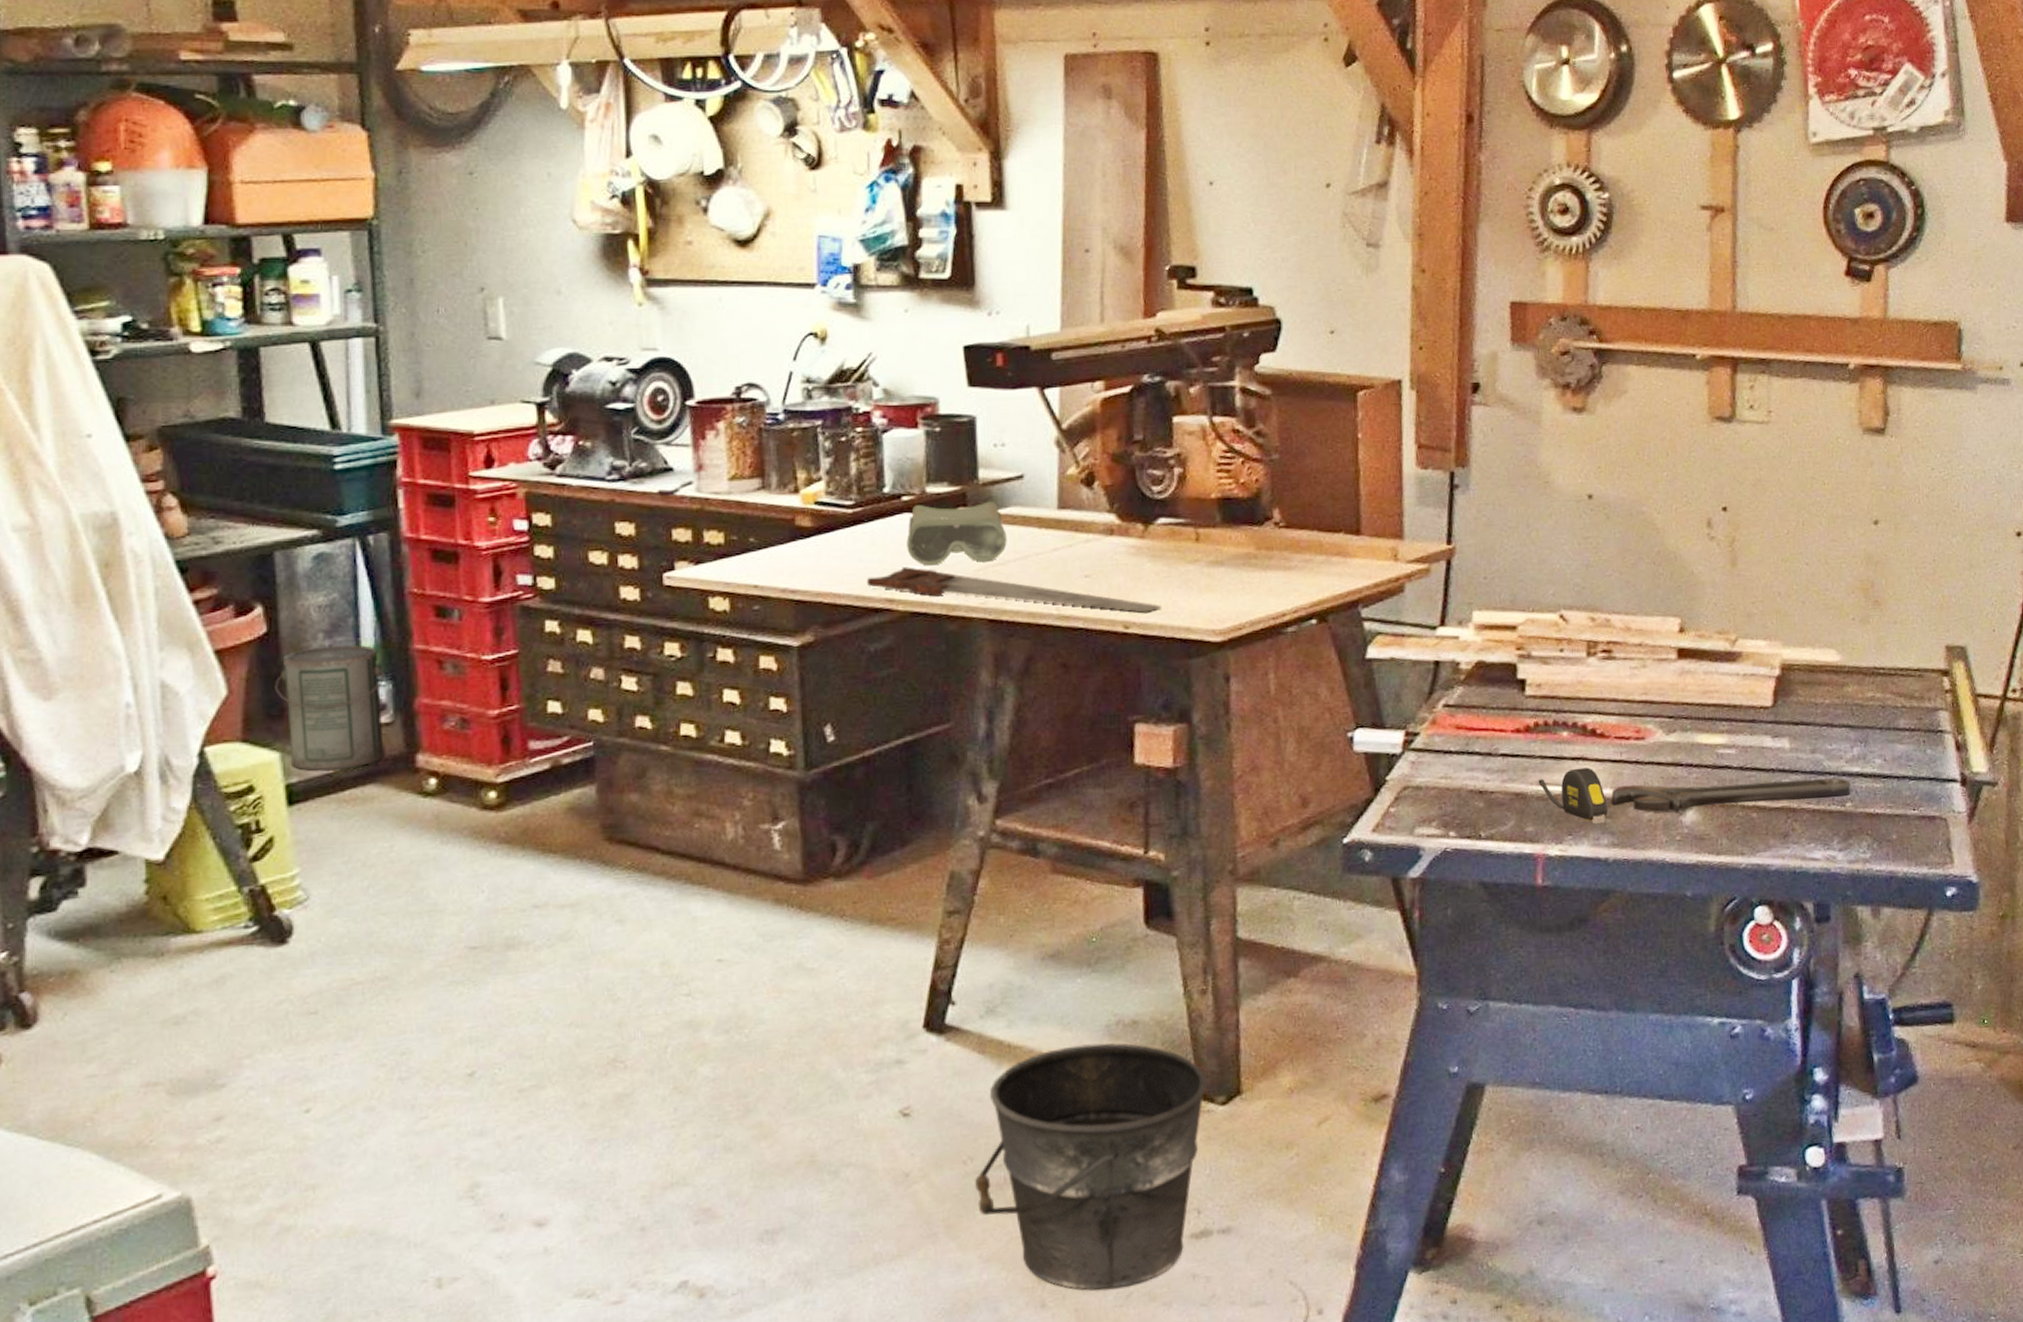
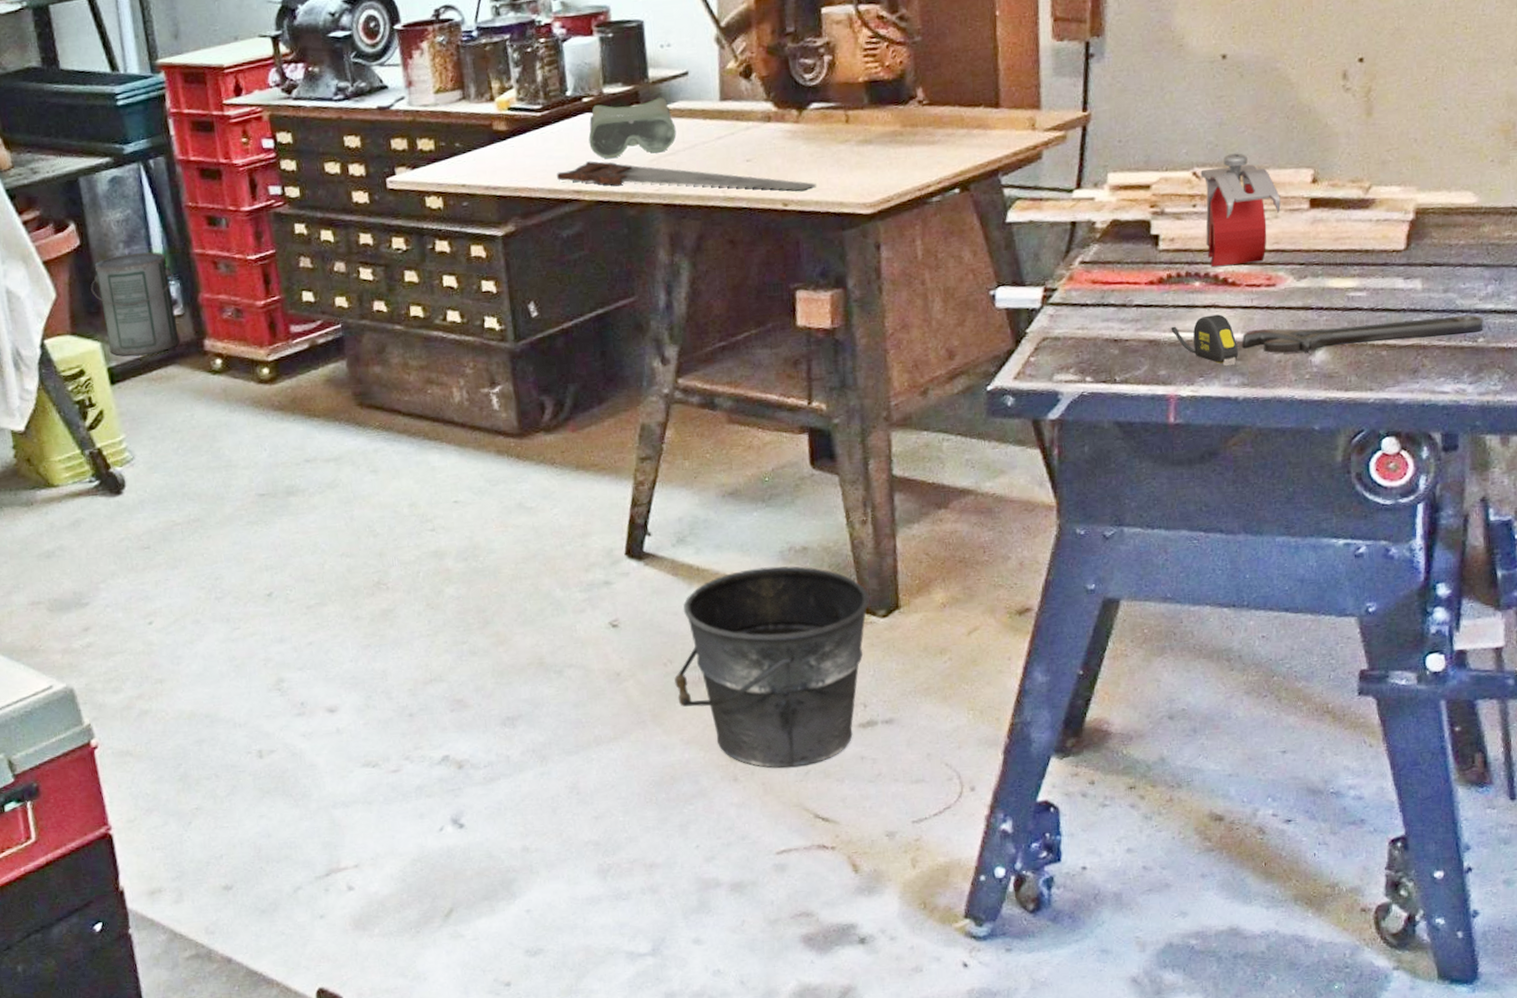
clamp: none [1567,597,1649,717] -> present [1200,153,1281,268]

